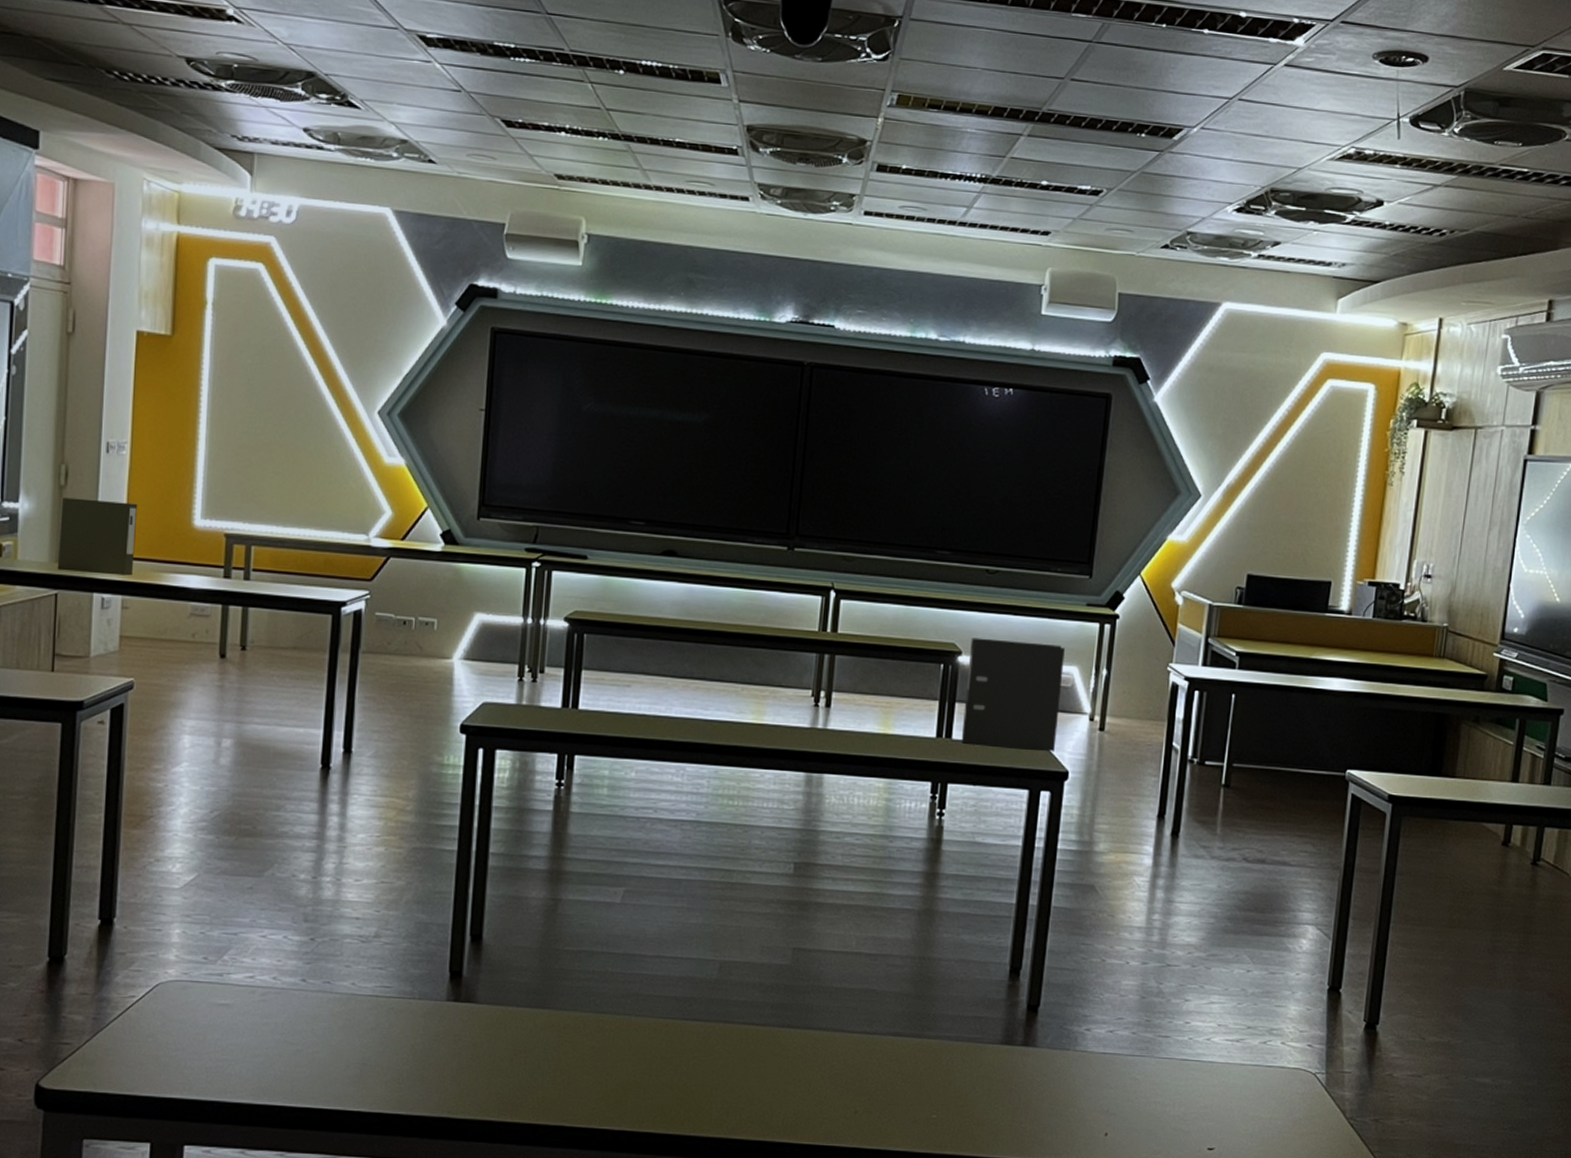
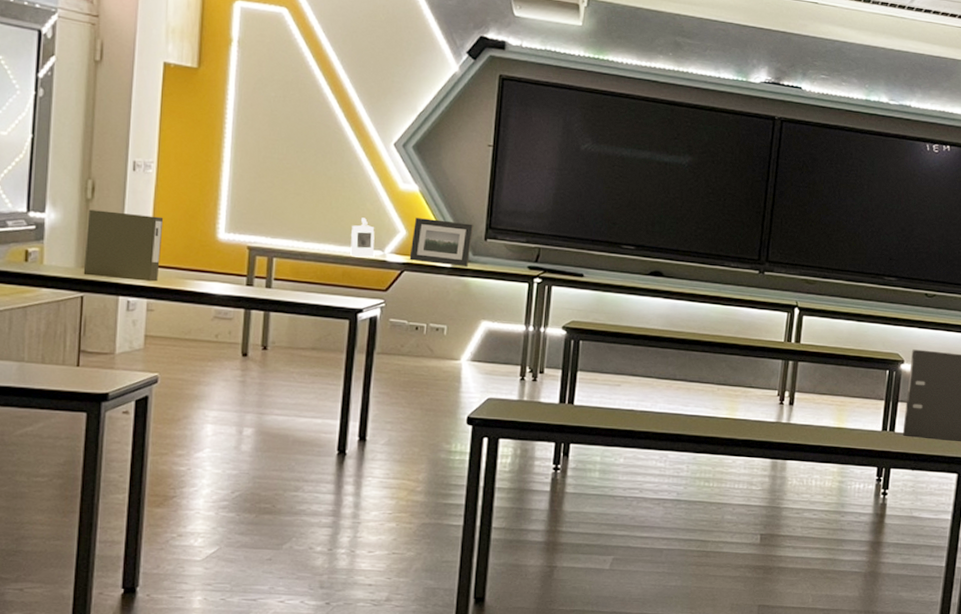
tissue box: none [332,497,359,543] -> present [350,217,375,258]
picture frame: none [395,496,466,551] -> present [409,218,474,267]

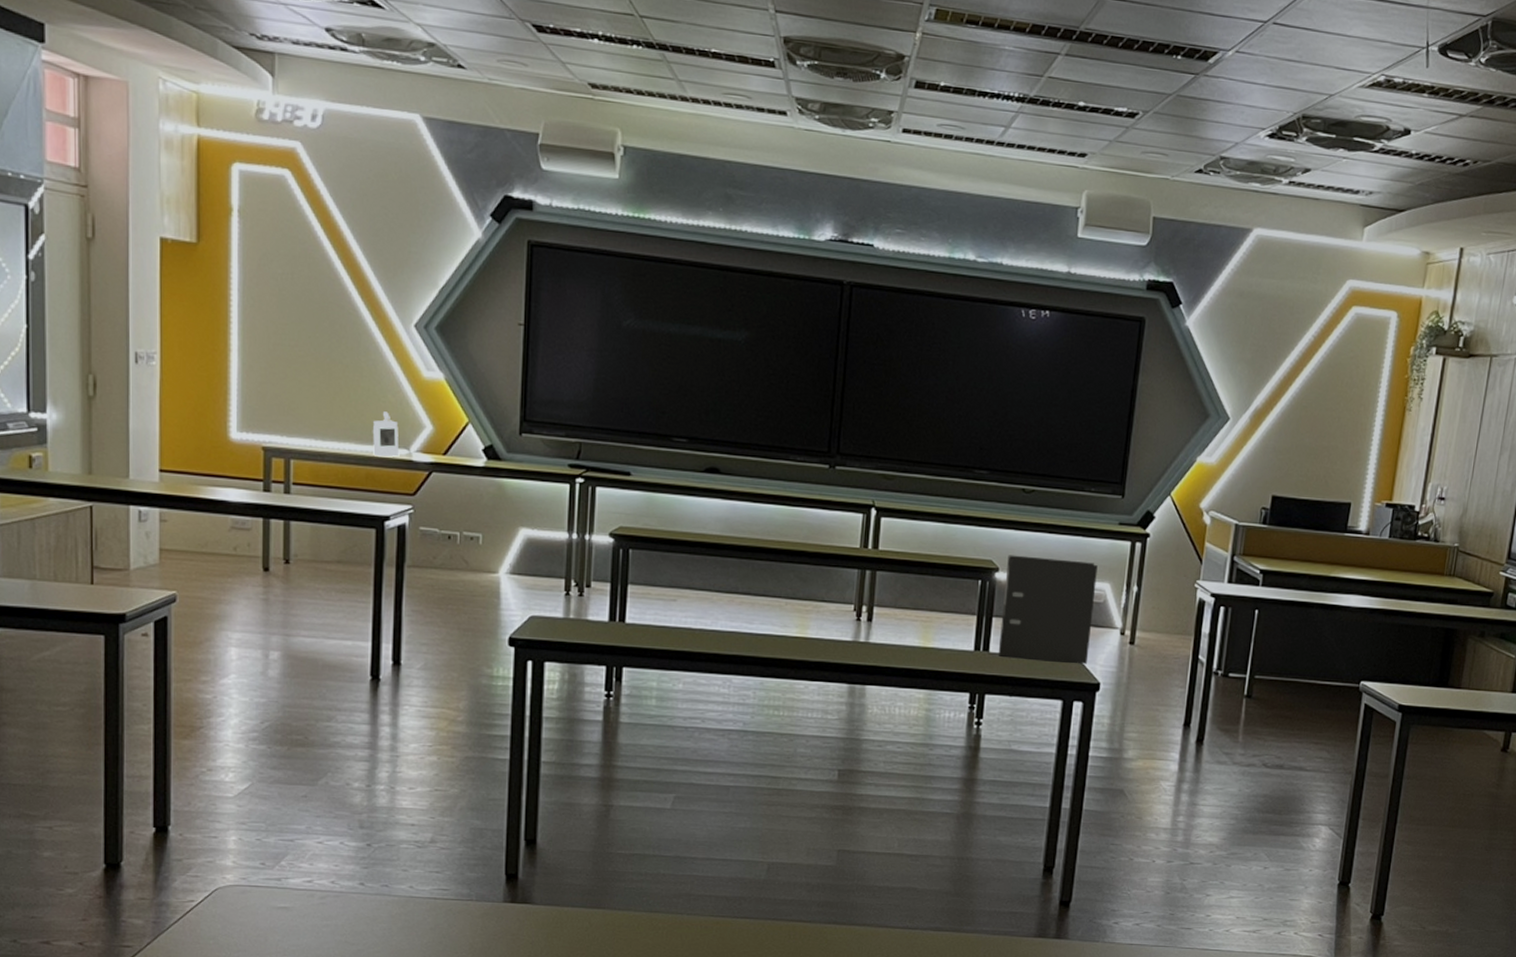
binder: present [83,209,164,282] -> none [90,408,171,489]
picture frame: present [409,218,474,267] -> none [437,410,507,467]

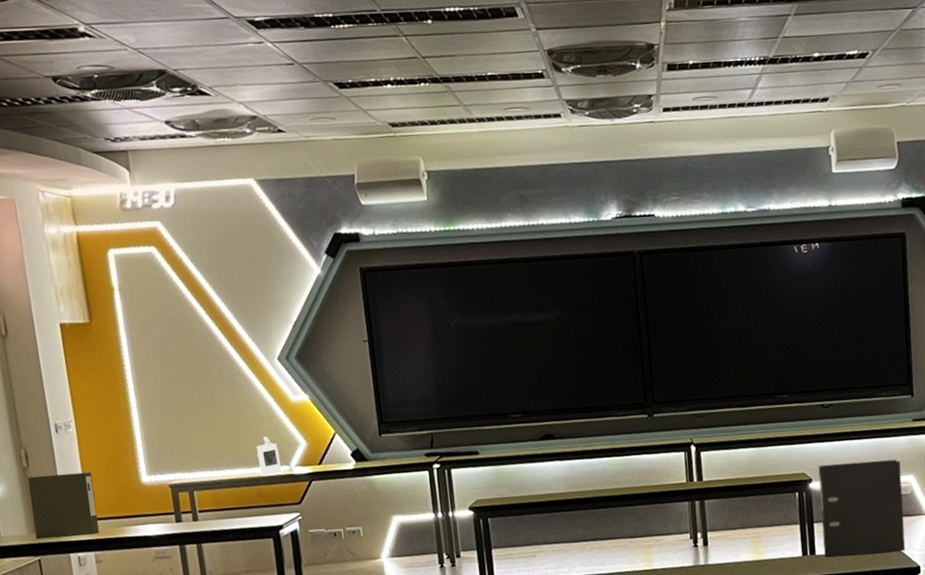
binder: none [90,408,171,489] -> present [28,472,99,540]

